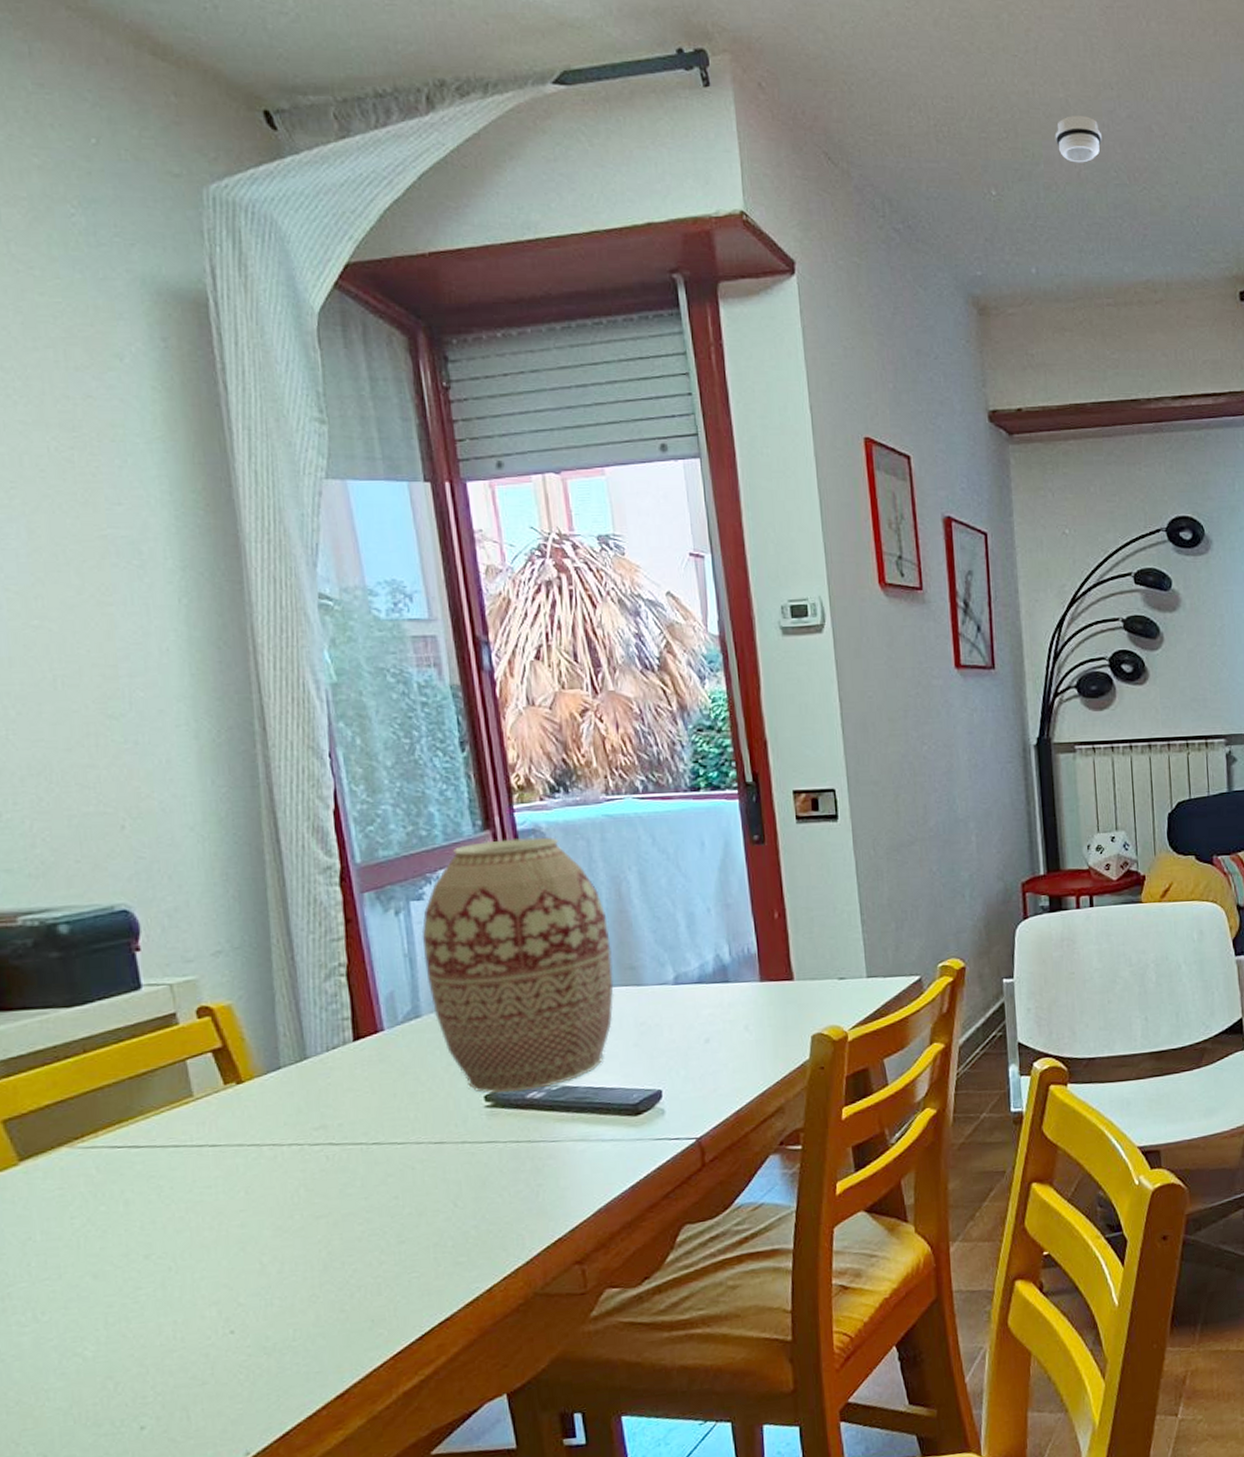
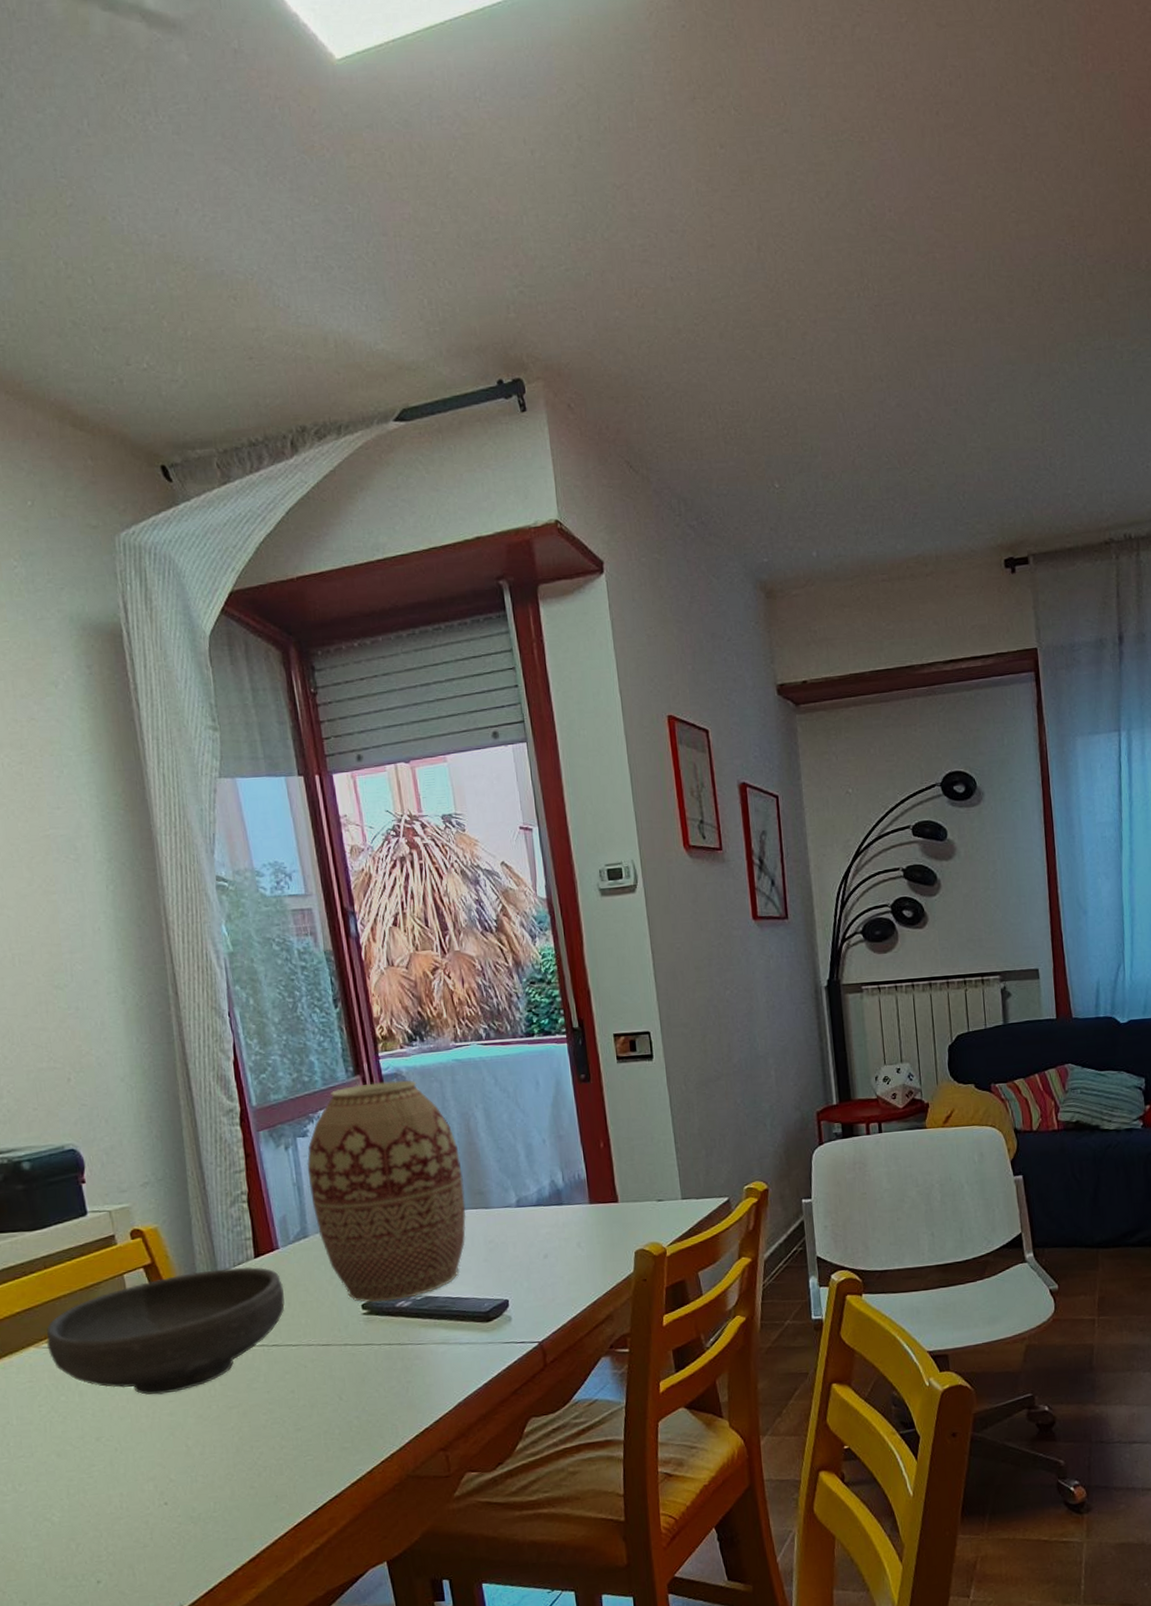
bowl: none [82,1051,389,1204] -> present [46,1266,285,1395]
smoke detector: present [1055,116,1103,163] -> none [831,408,874,452]

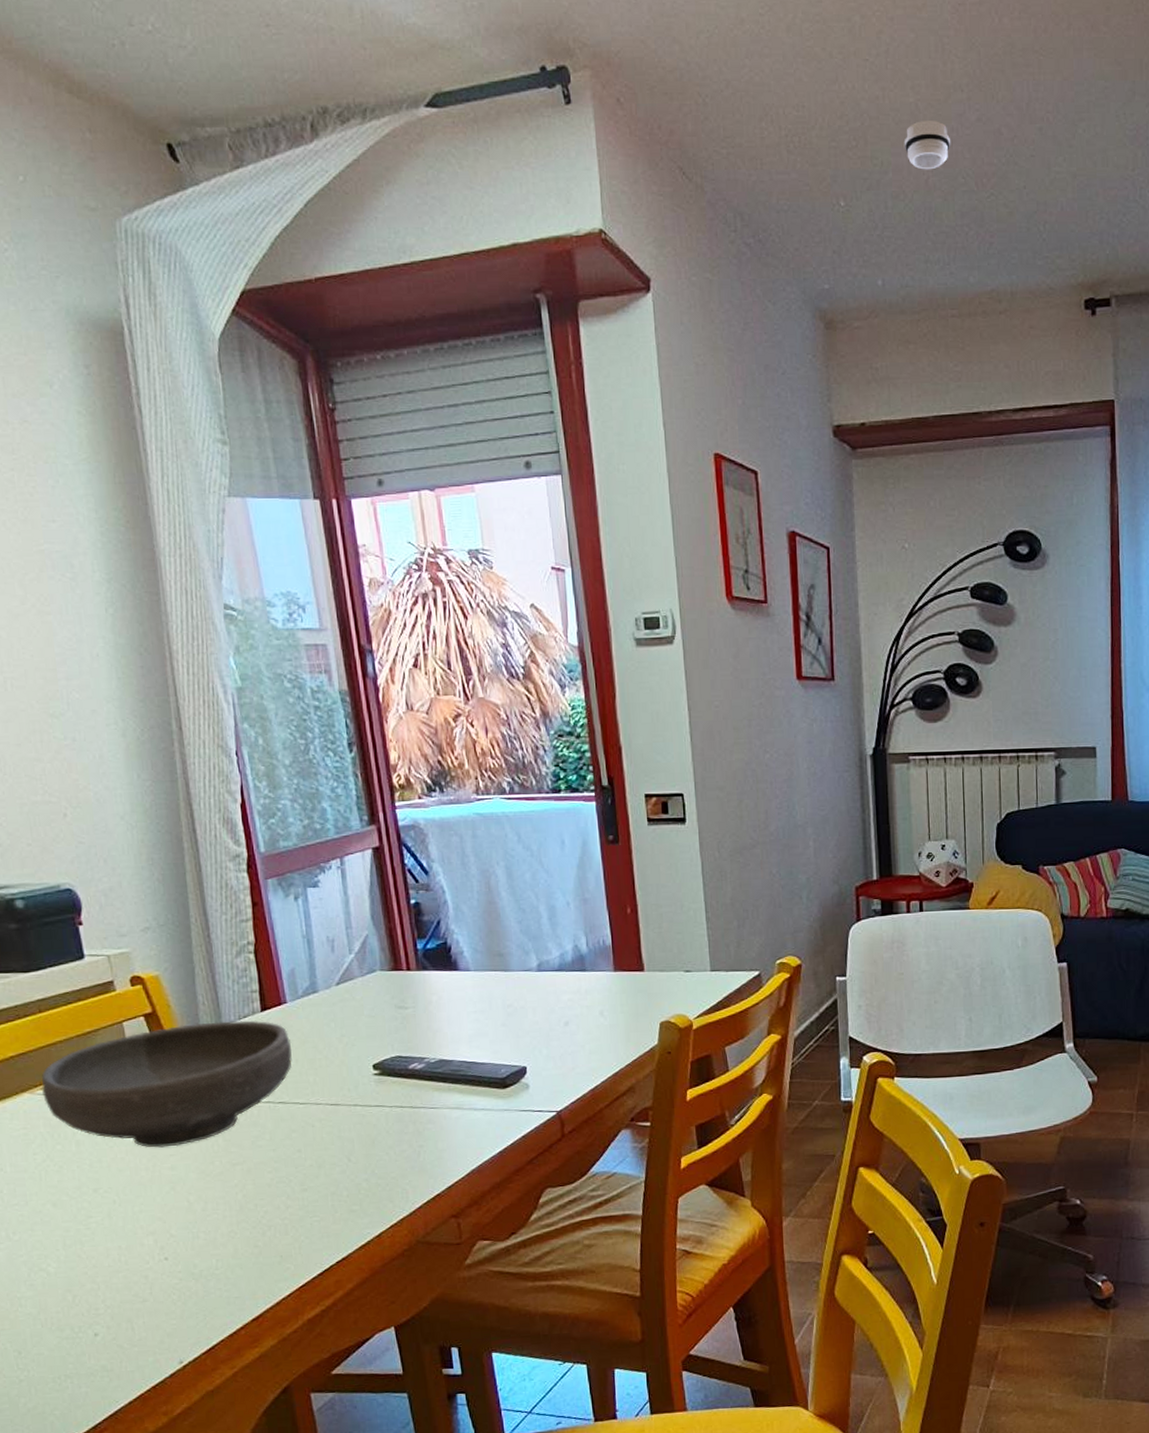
vase: present [306,1080,467,1303] -> none [317,832,485,1063]
smoke detector: none [831,408,874,452] -> present [904,121,951,170]

